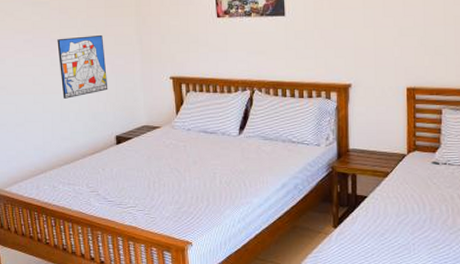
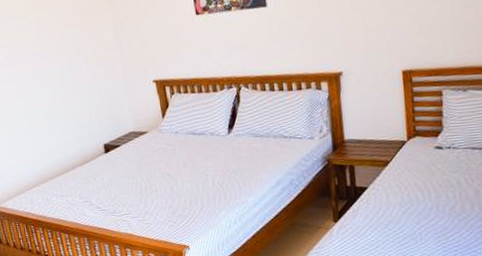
wall art: present [57,35,108,99] -> none [37,44,92,111]

